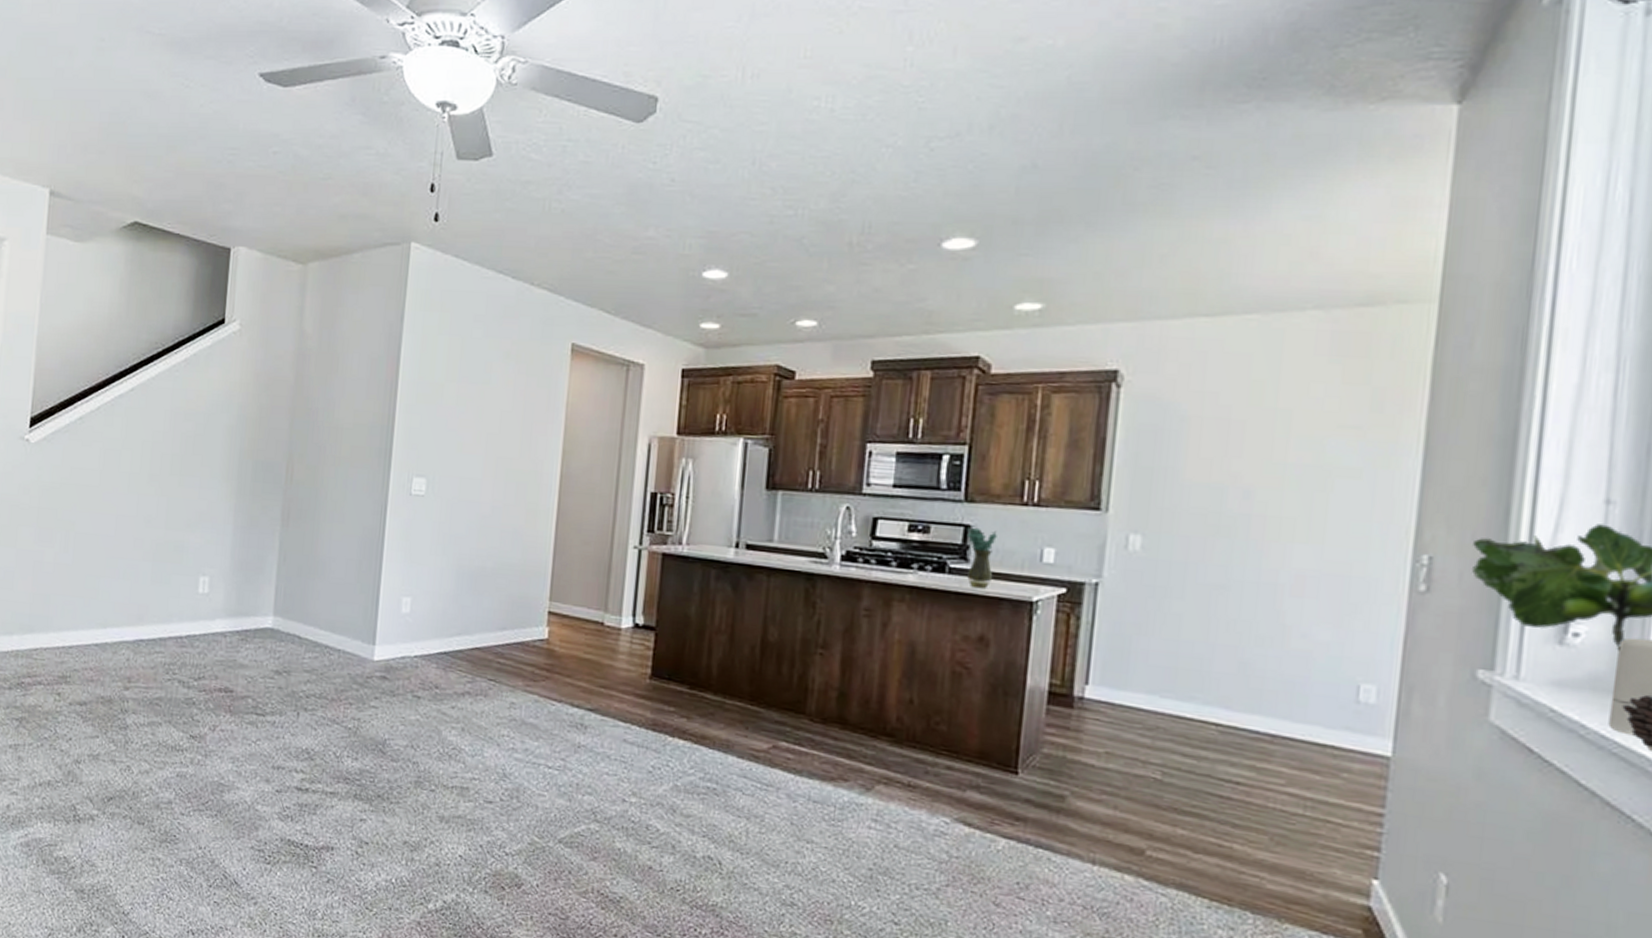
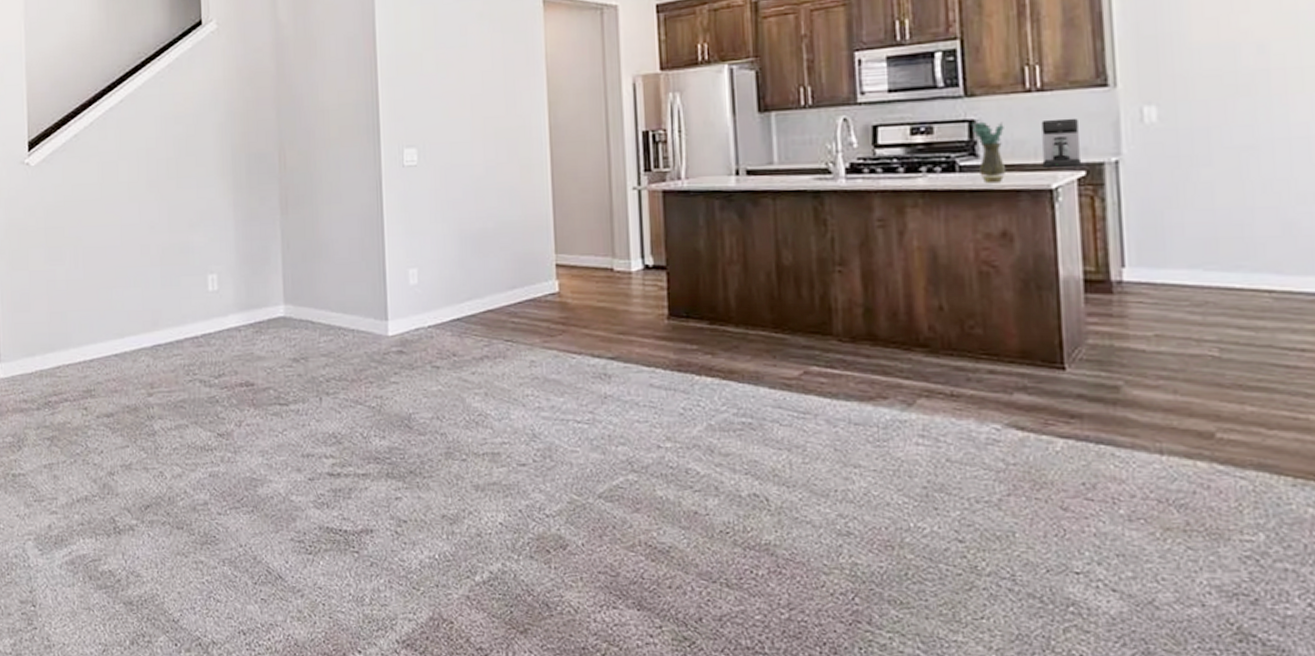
coffee maker: none [1027,534,1067,584] -> present [1041,118,1082,169]

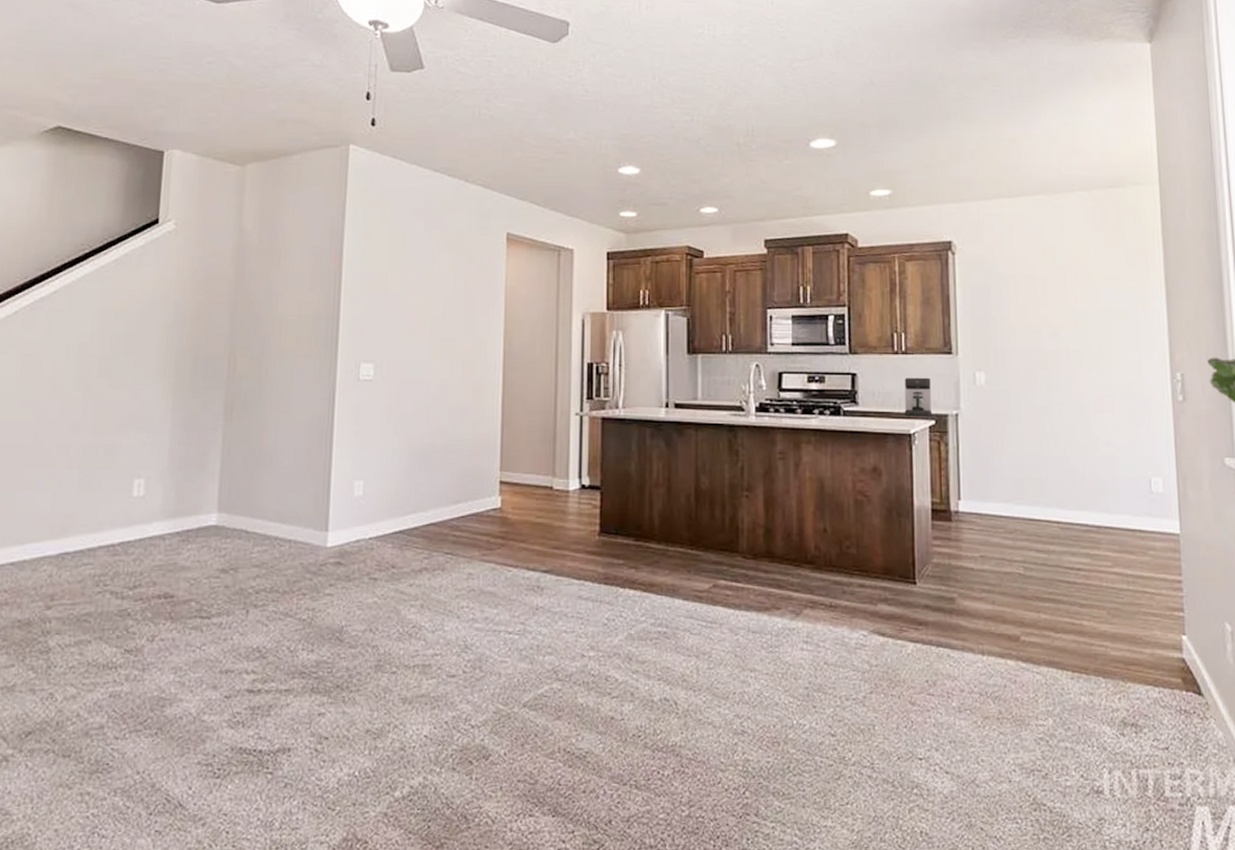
vase: present [972,119,1007,184] -> none [854,372,878,427]

